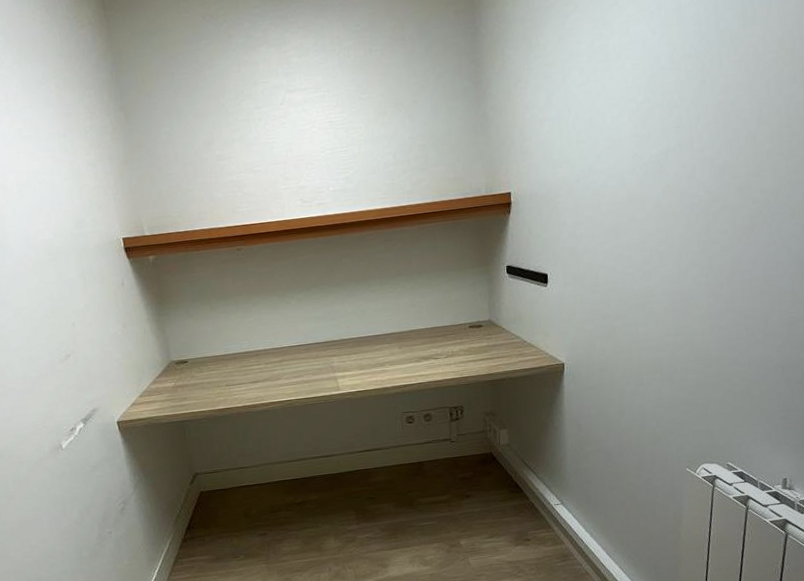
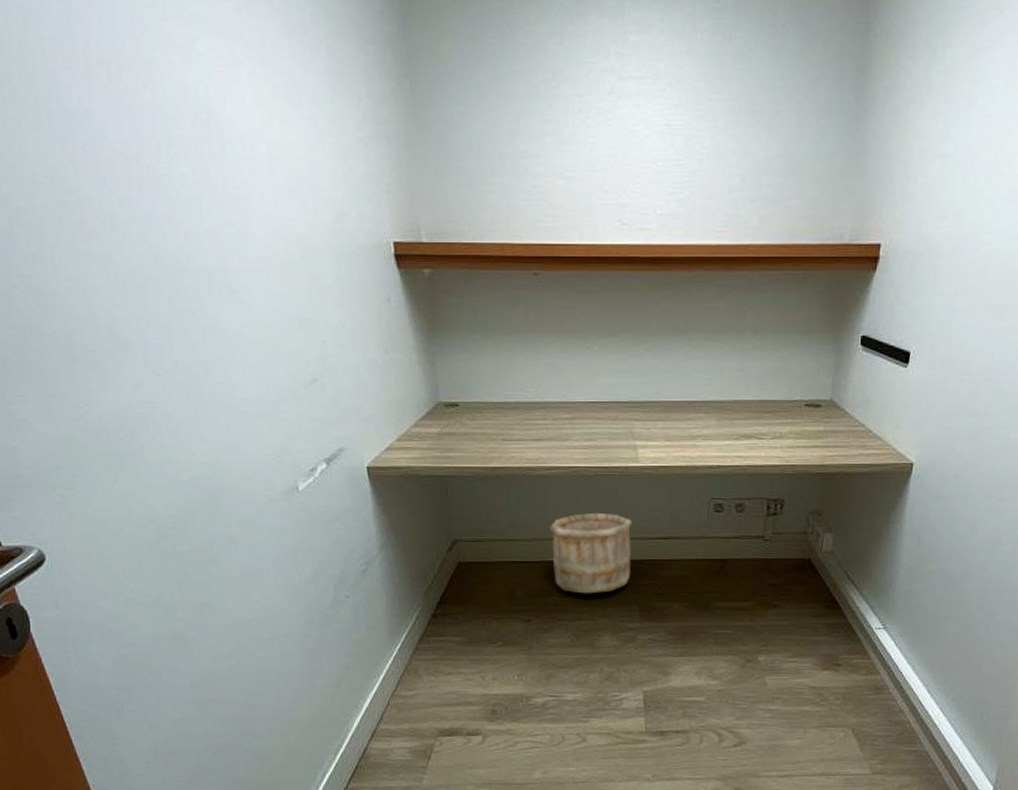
wooden bucket: none [272,435,345,506] -> present [549,512,632,594]

